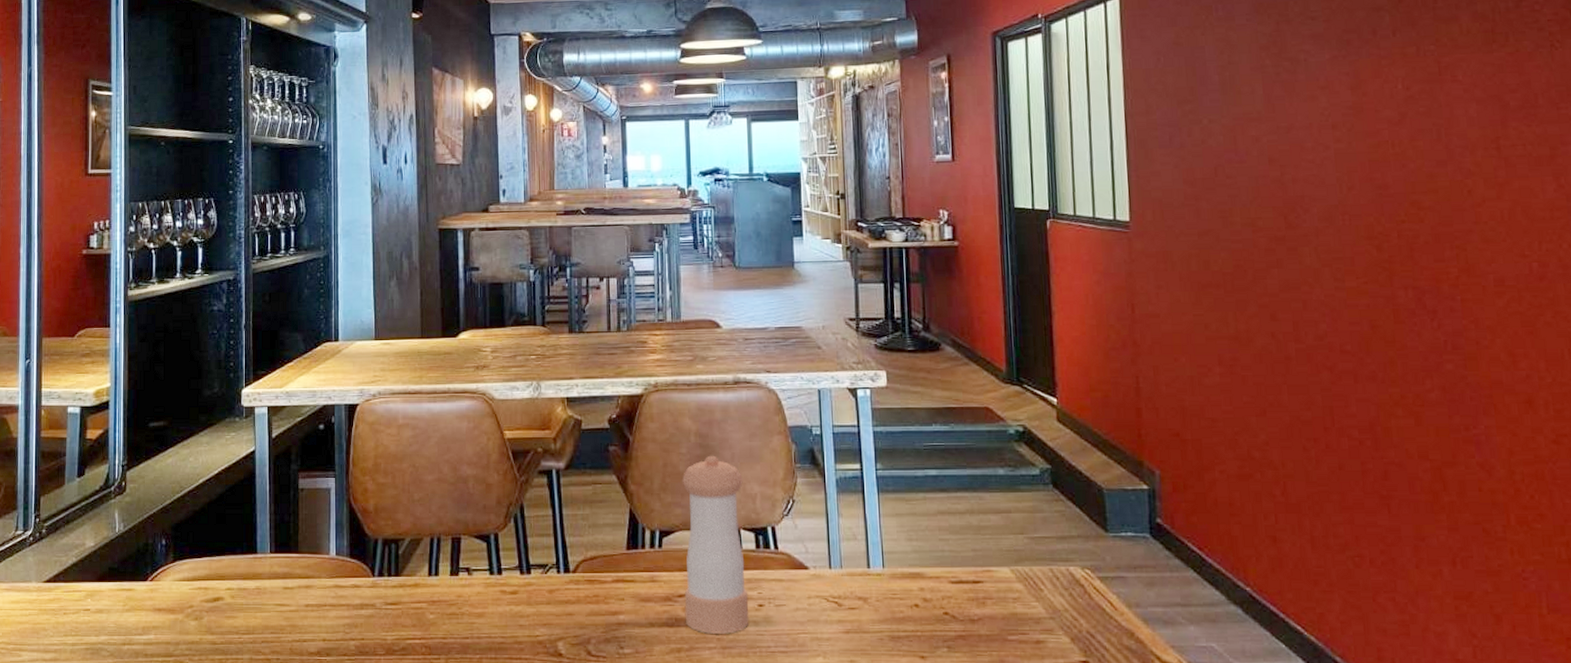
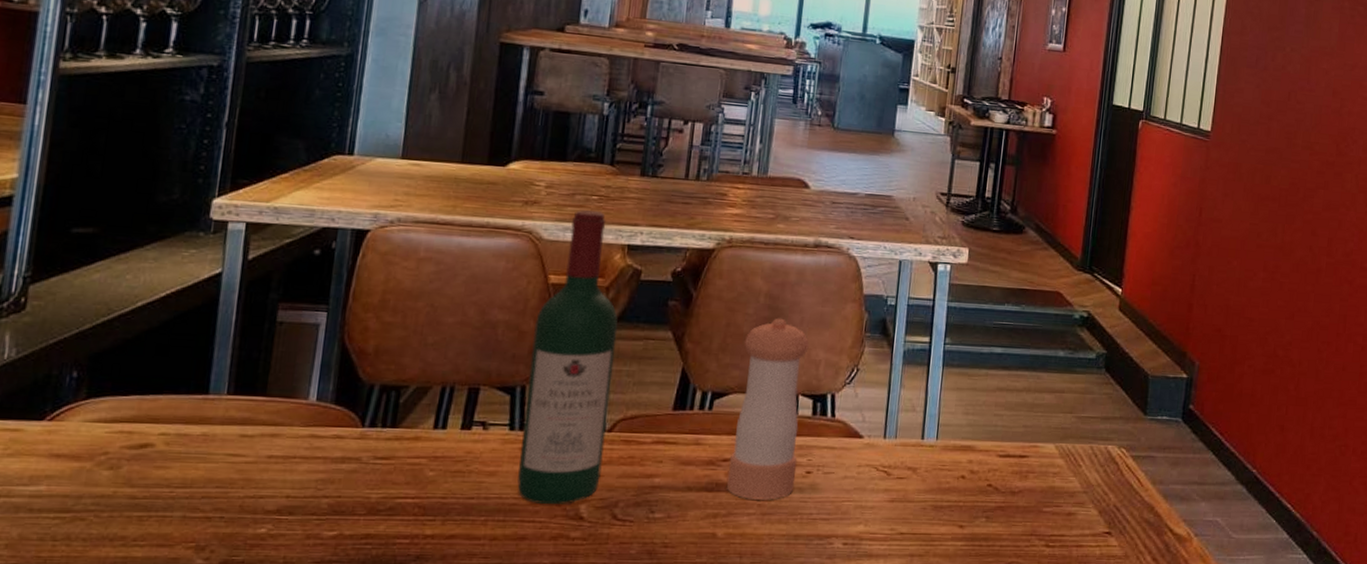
wine bottle: none [498,369,572,643] -> present [517,210,618,505]

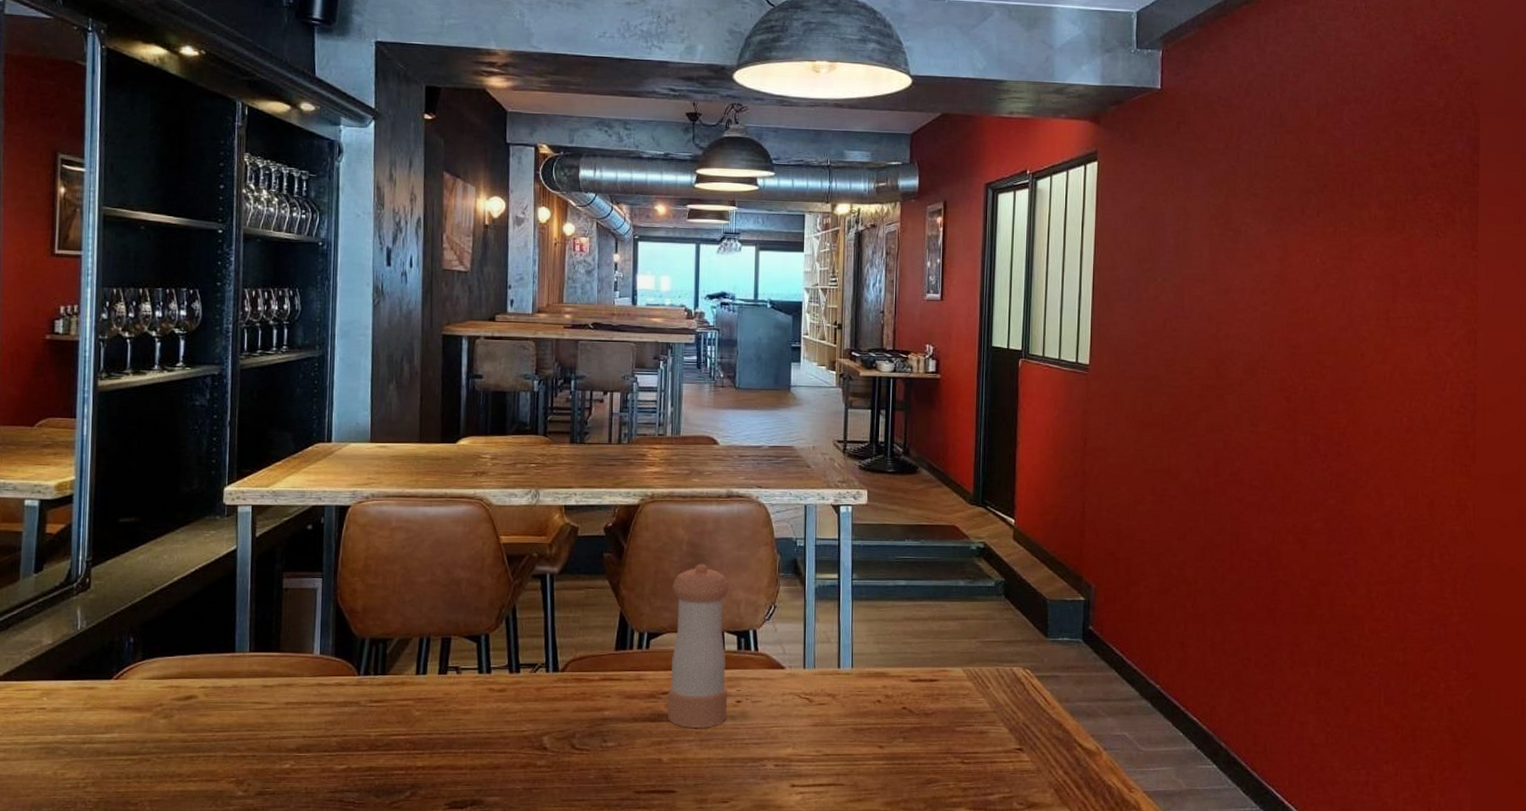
wine bottle: present [517,210,618,505] -> none [489,477,562,738]

